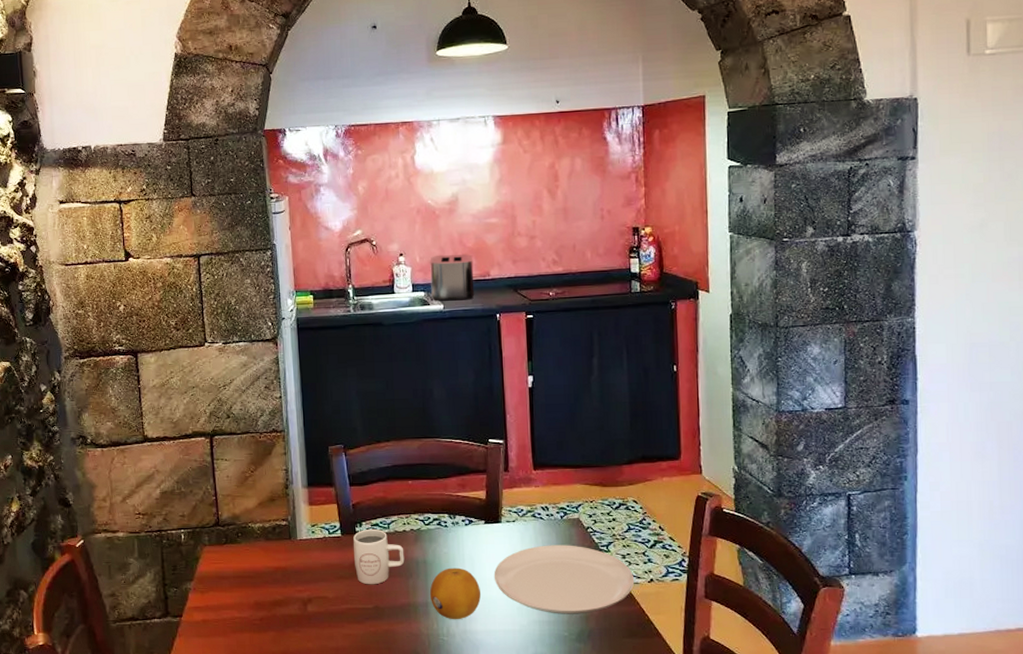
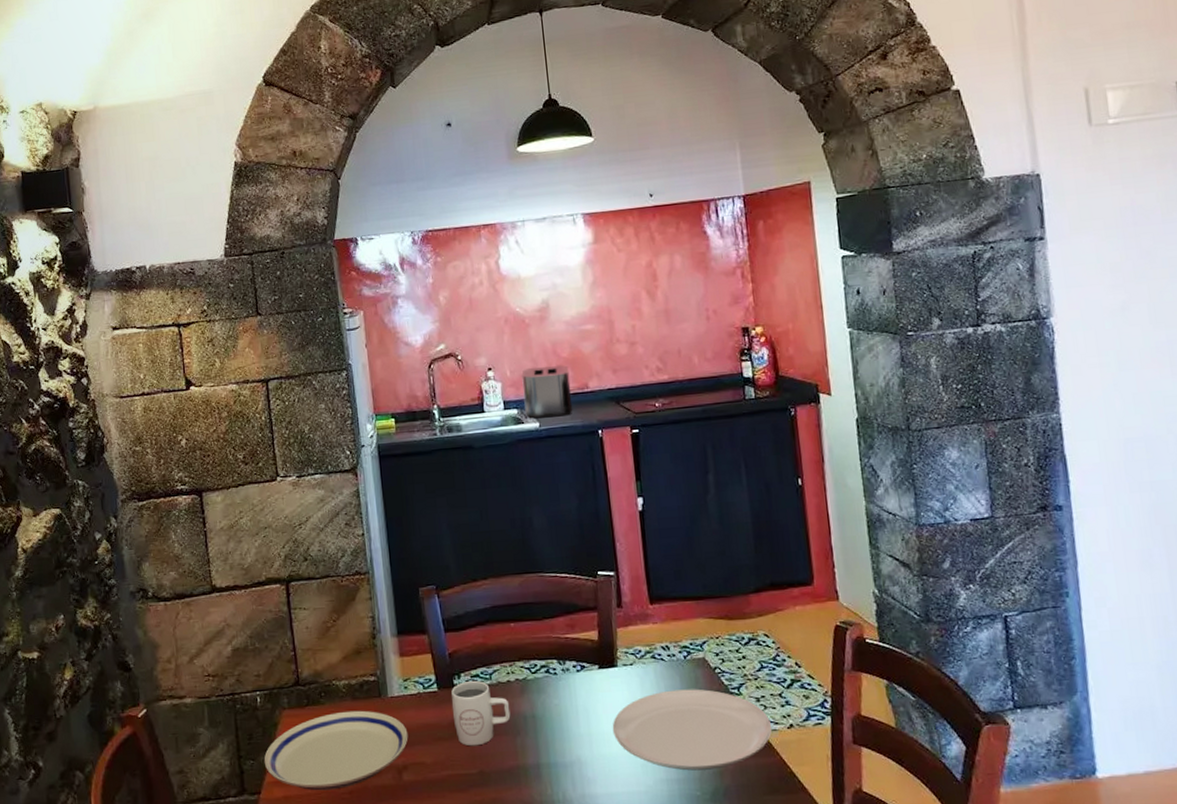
plate: none [186,550,314,617] -> present [263,710,408,791]
fruit: present [429,567,481,620] -> none [540,721,599,783]

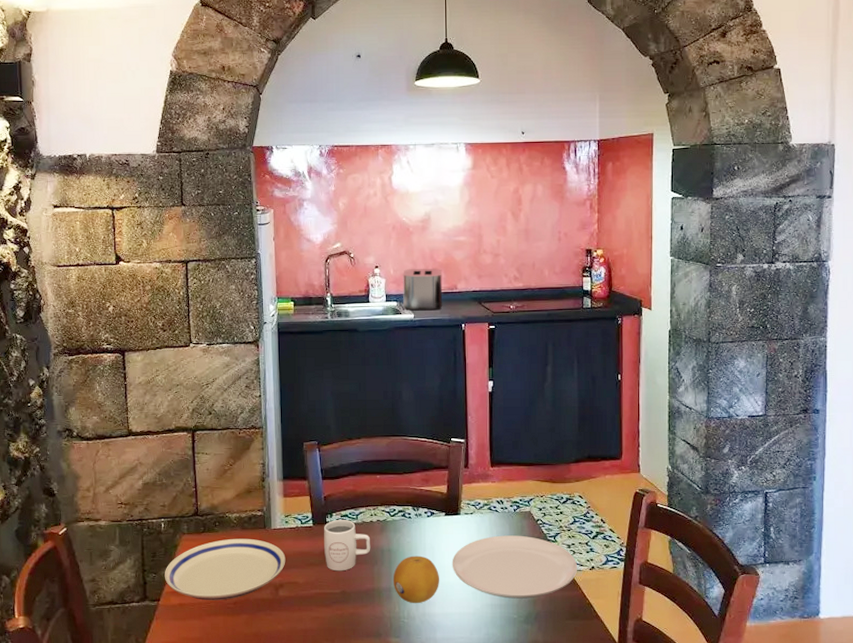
fruit: none [540,721,599,783] -> present [392,556,439,604]

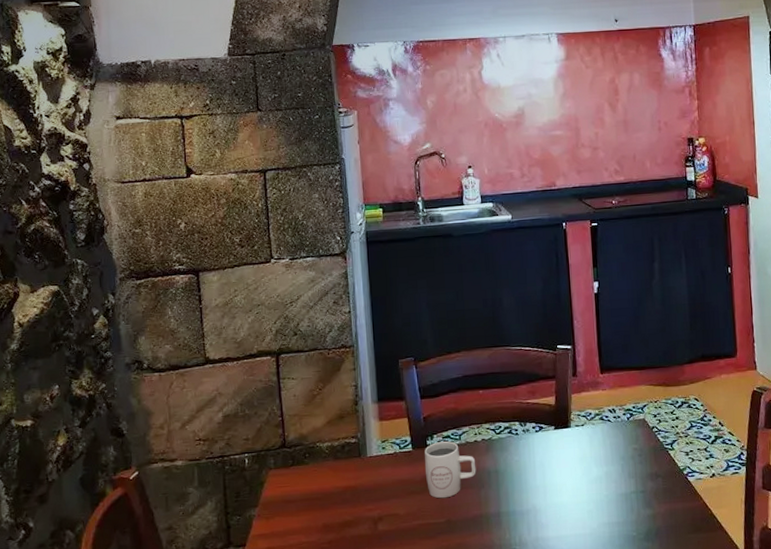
plate: present [164,538,286,601] -> none [249,469,384,542]
fruit: present [392,556,439,604] -> none [501,475,552,528]
toaster: present [403,269,443,311] -> none [498,166,542,211]
plate: present [452,535,578,599] -> none [564,445,698,515]

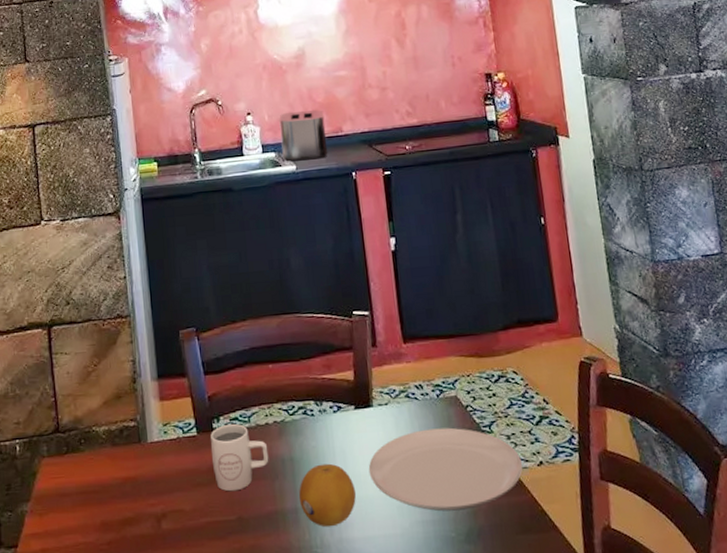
toaster: none [498,166,542,211] -> present [279,110,328,161]
fruit: none [501,475,552,528] -> present [298,463,356,527]
plate: none [564,445,698,515] -> present [368,427,523,512]

